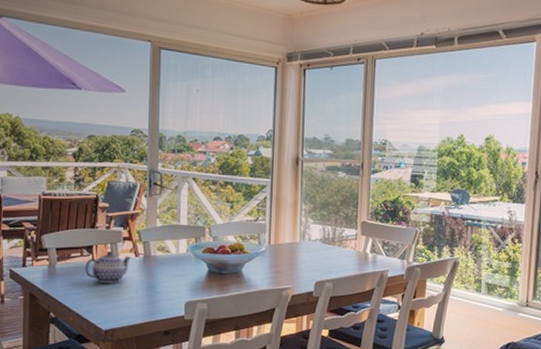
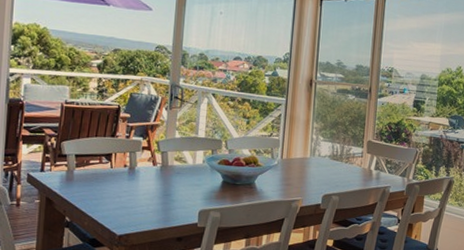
teapot: present [84,251,132,283] -> none [102,159,150,190]

